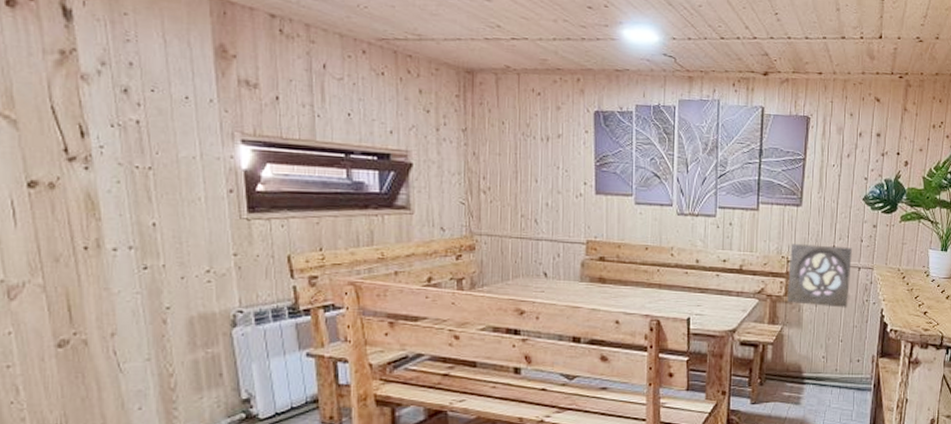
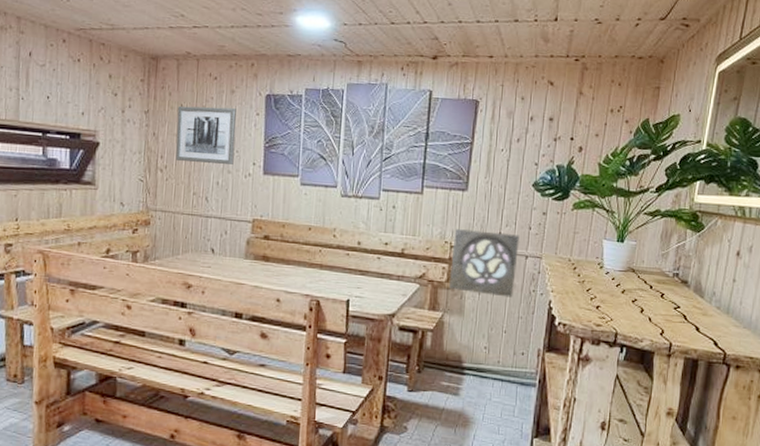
wall art: none [499,123,564,185] -> present [175,105,237,164]

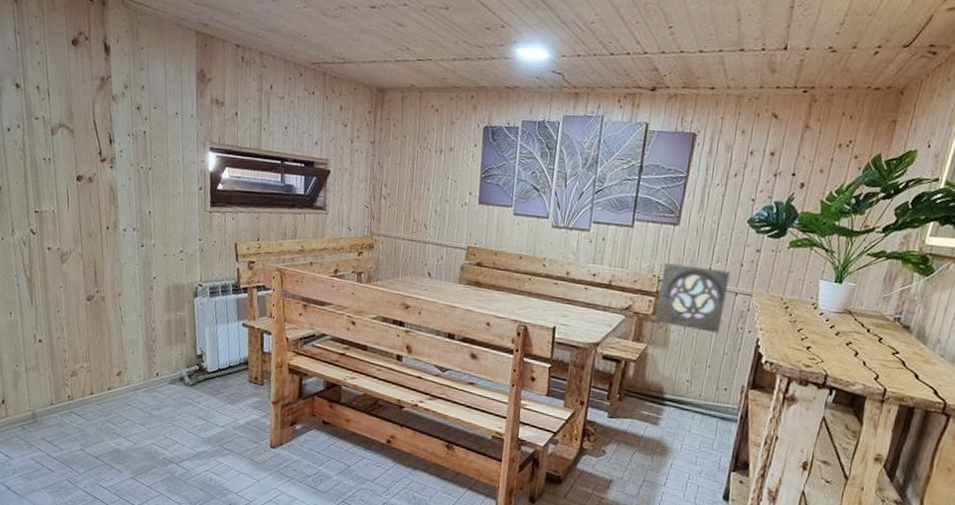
wall art: present [175,105,237,164] -> none [398,136,456,194]

